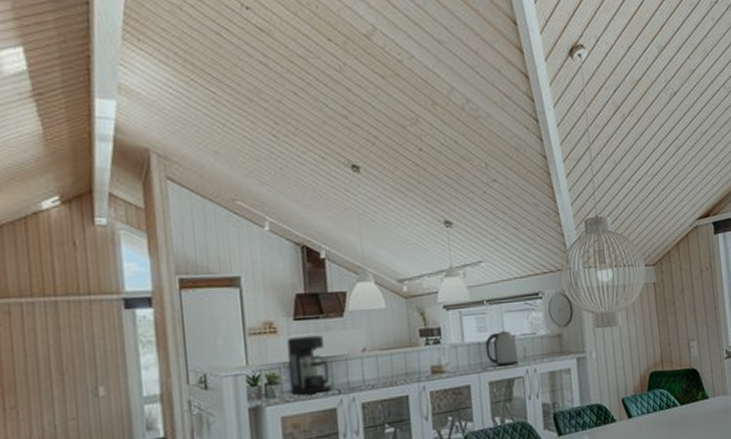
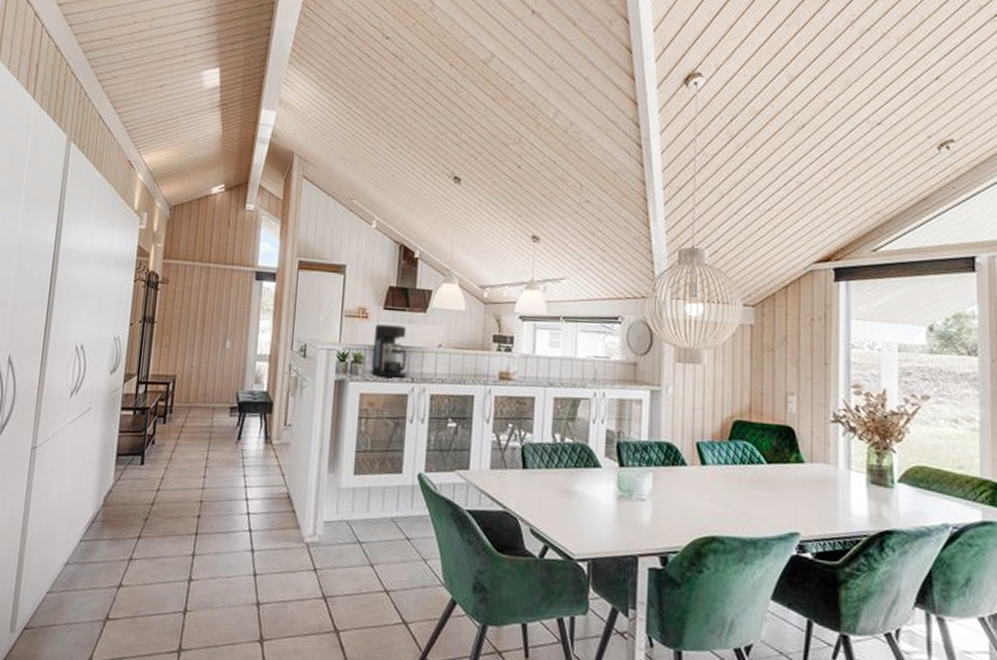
kettle: present [485,330,518,367] -> none [555,349,589,385]

